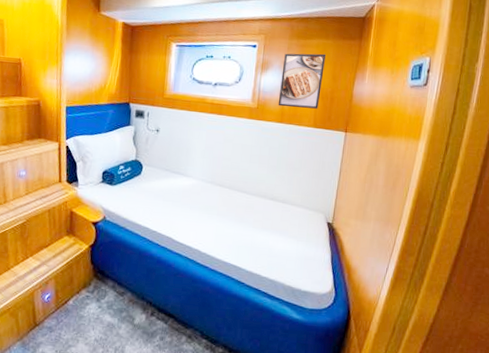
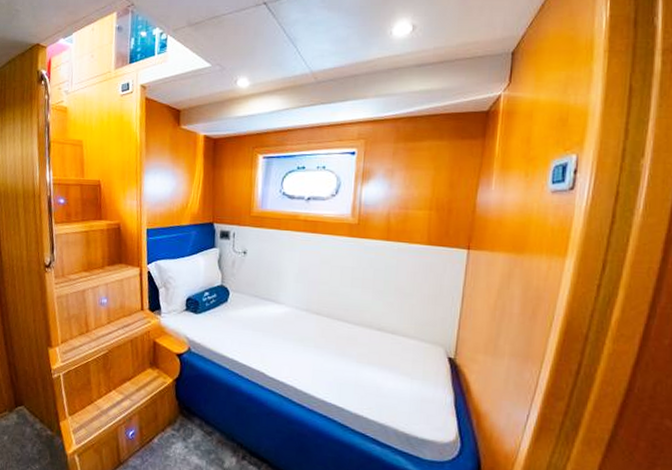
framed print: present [278,53,326,109] -> none [383,157,440,223]

